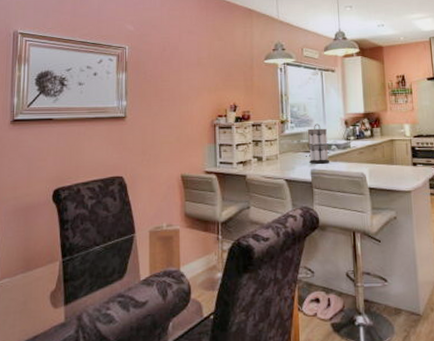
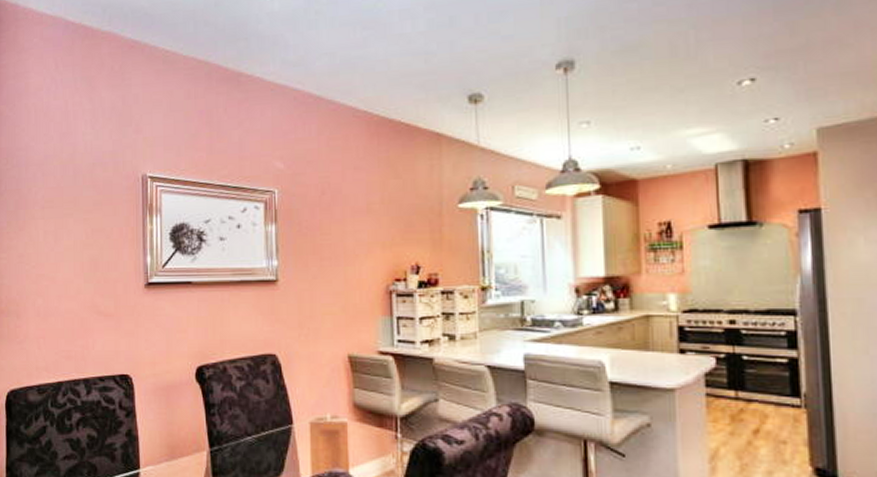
spice rack: present [308,124,329,164] -> none [520,291,551,346]

